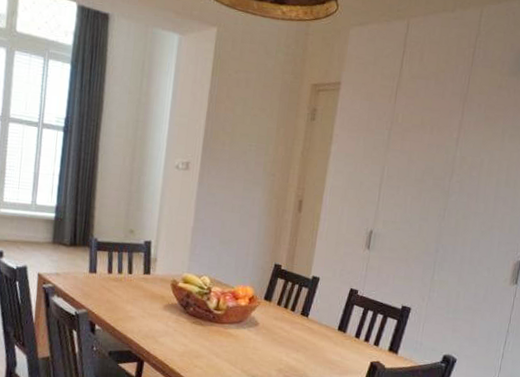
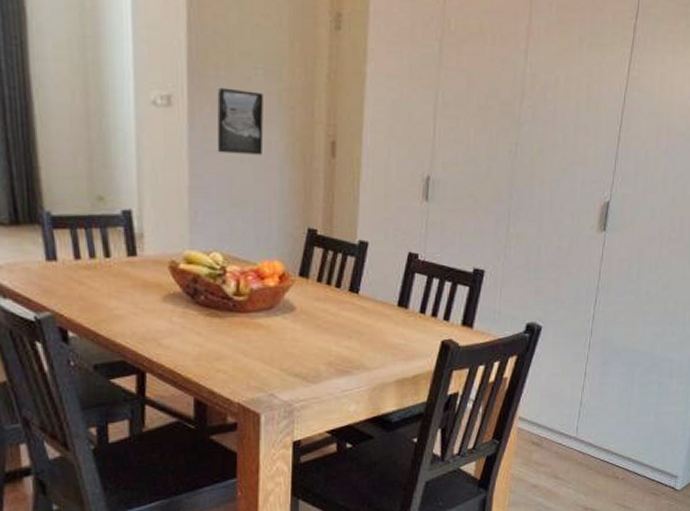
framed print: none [216,158,253,208] -> present [217,87,264,155]

